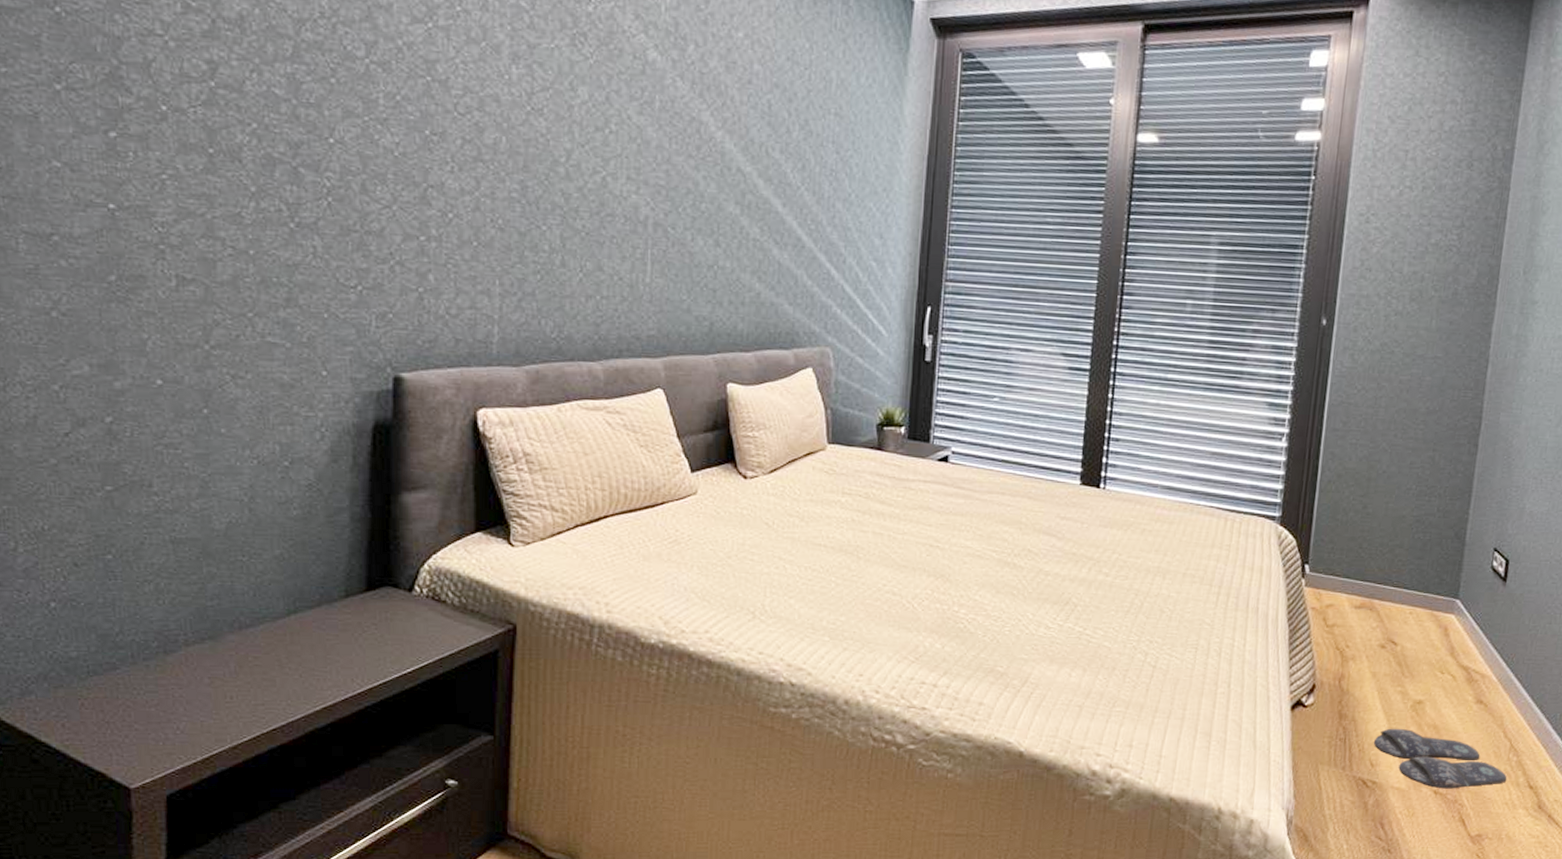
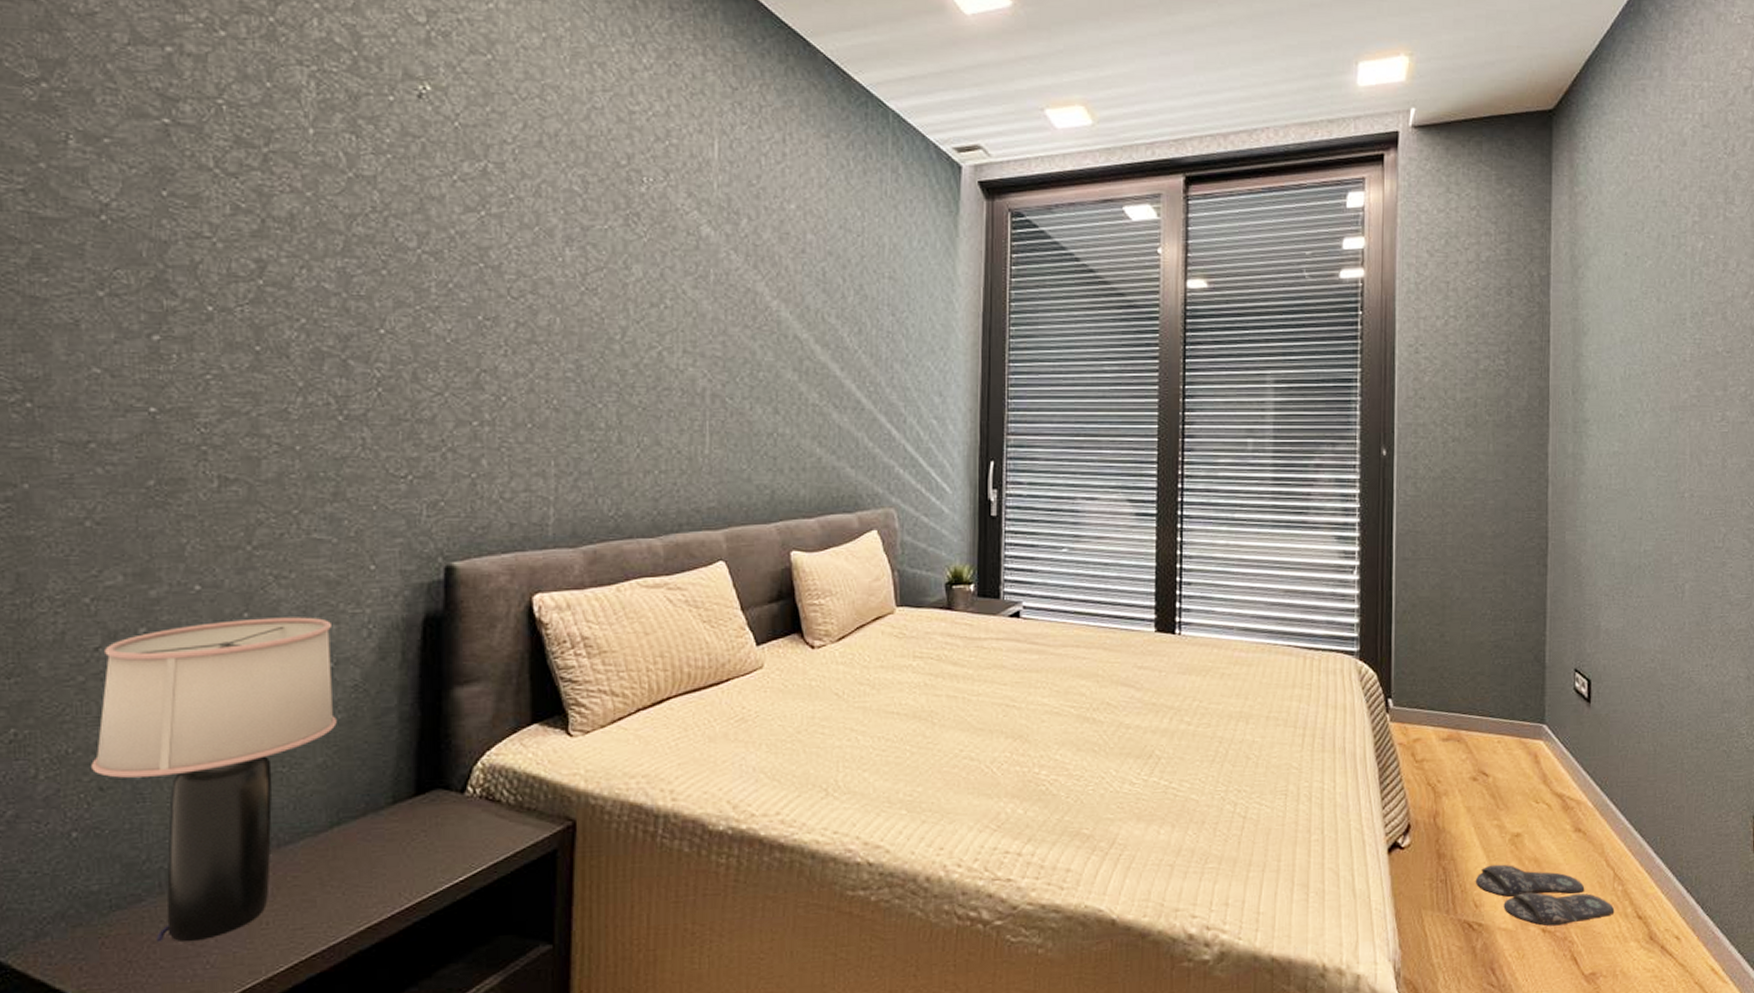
table lamp: none [66,415,292,709] -> present [91,617,337,943]

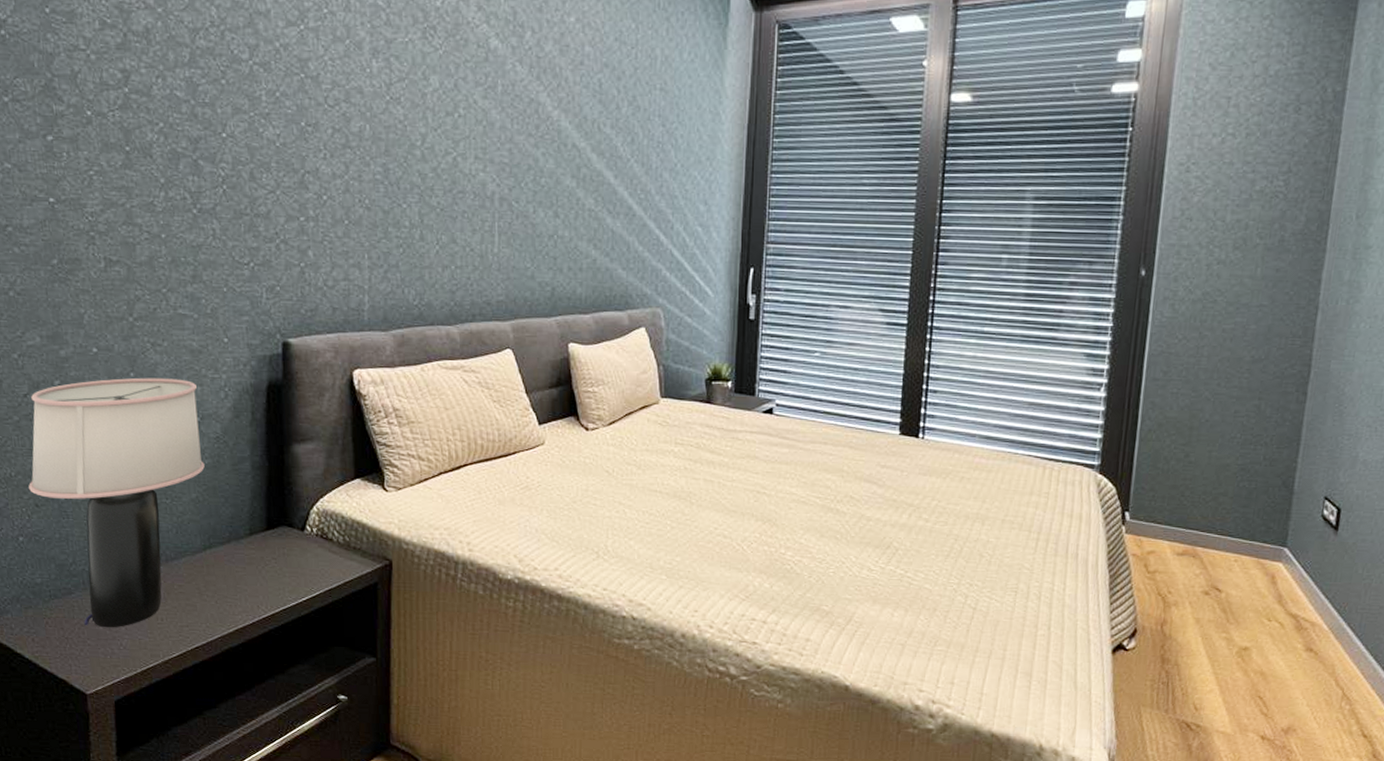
slippers: present [1476,864,1614,926] -> none [1198,673,1338,735]

